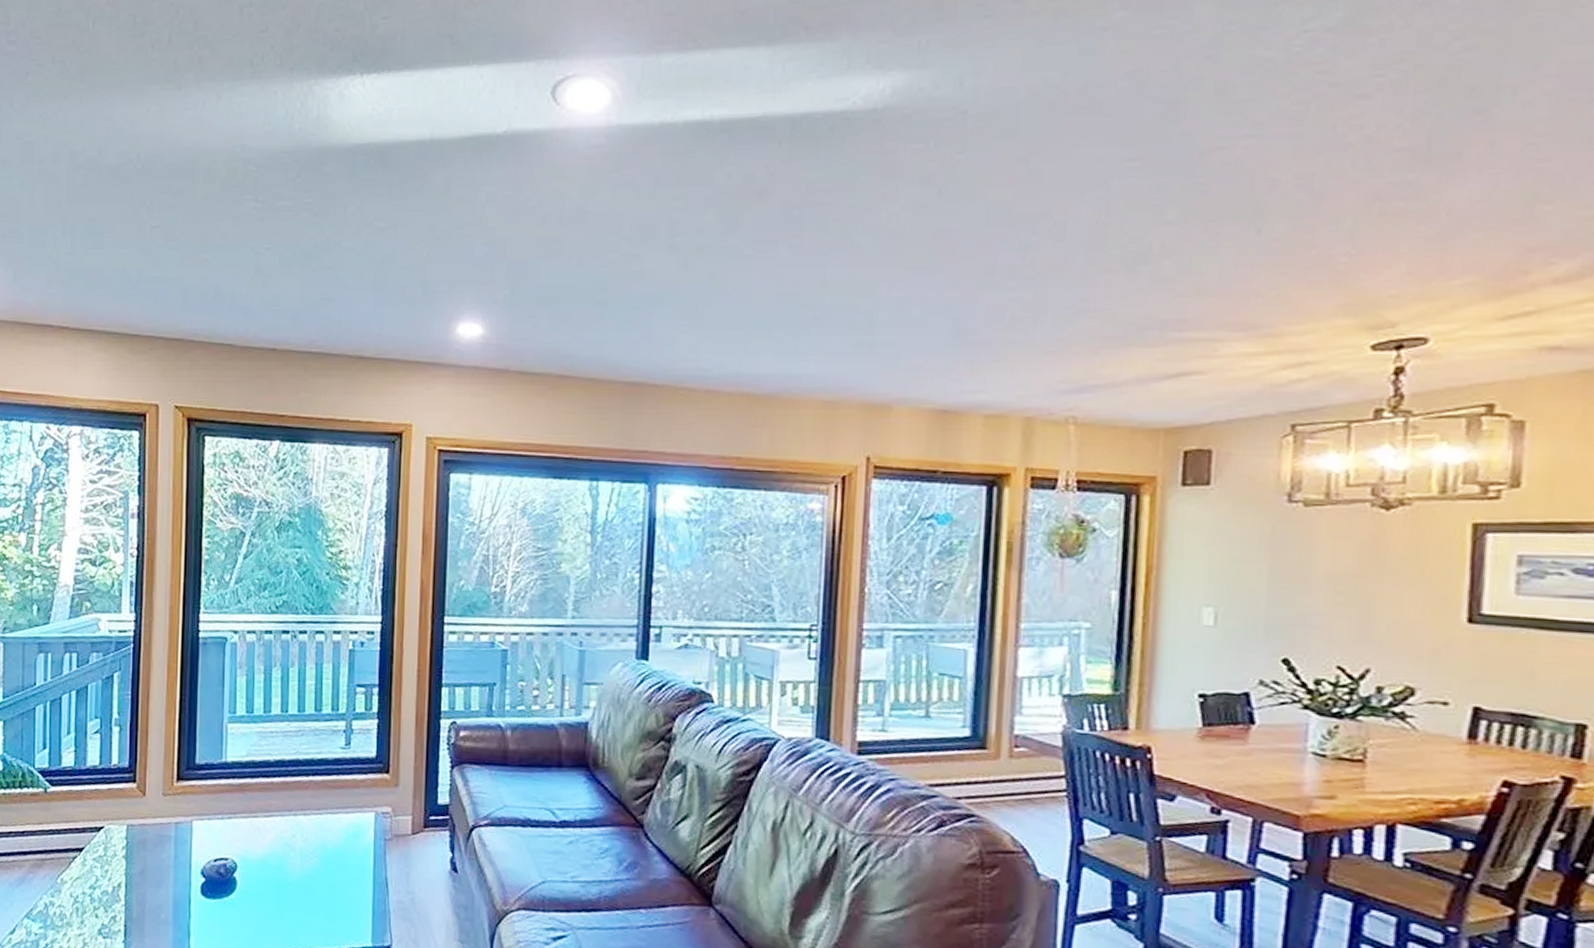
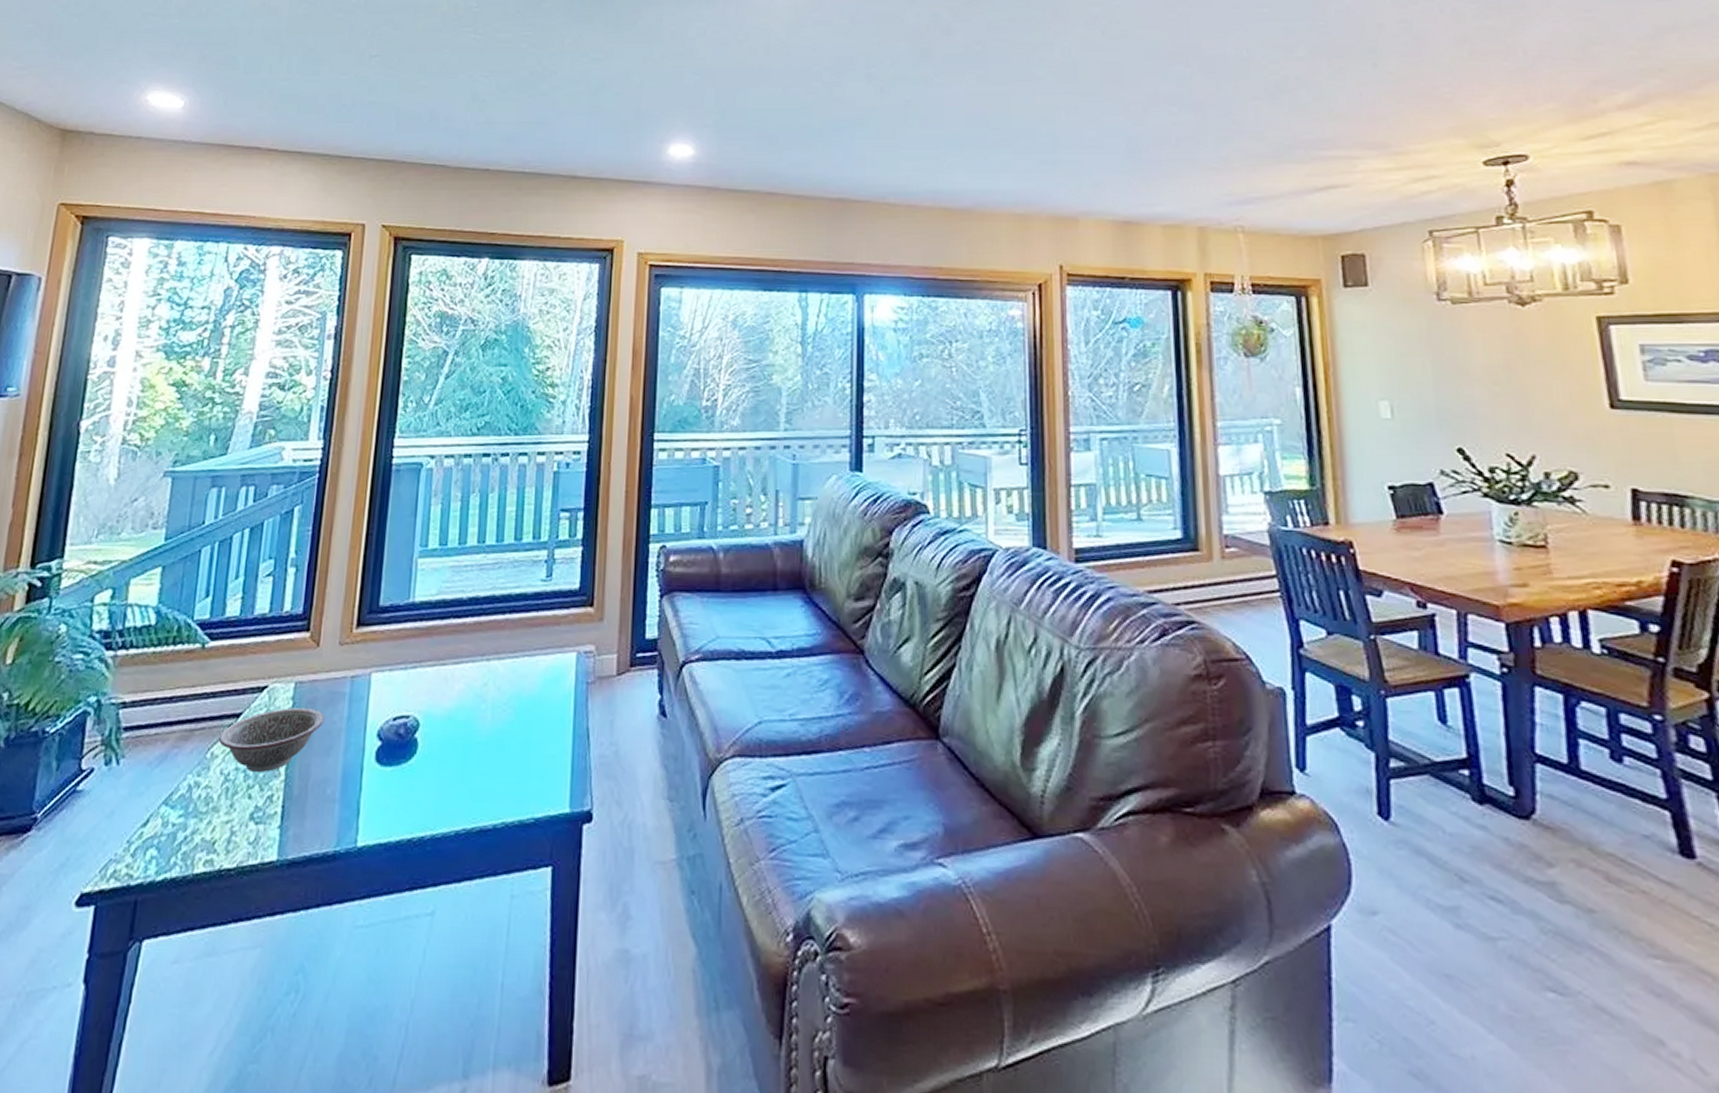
decorative bowl: none [66,845,155,898] -> present [218,707,325,773]

